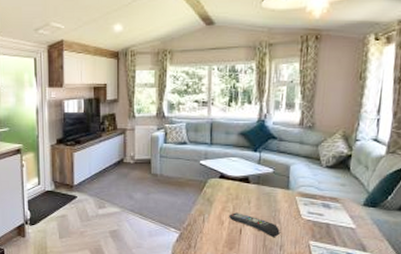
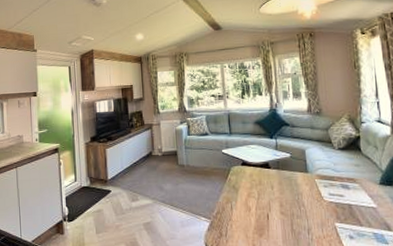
remote control: present [229,212,280,237] -> none [255,198,305,221]

